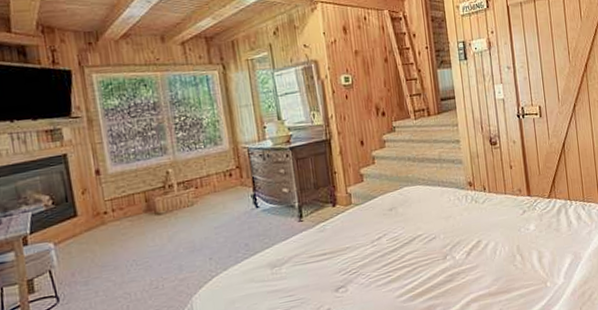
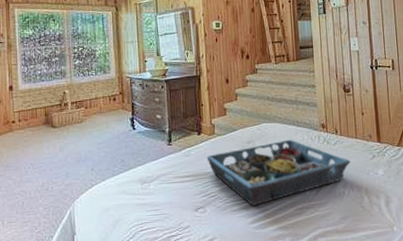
serving tray: none [344,201,501,279] -> present [207,139,351,207]

